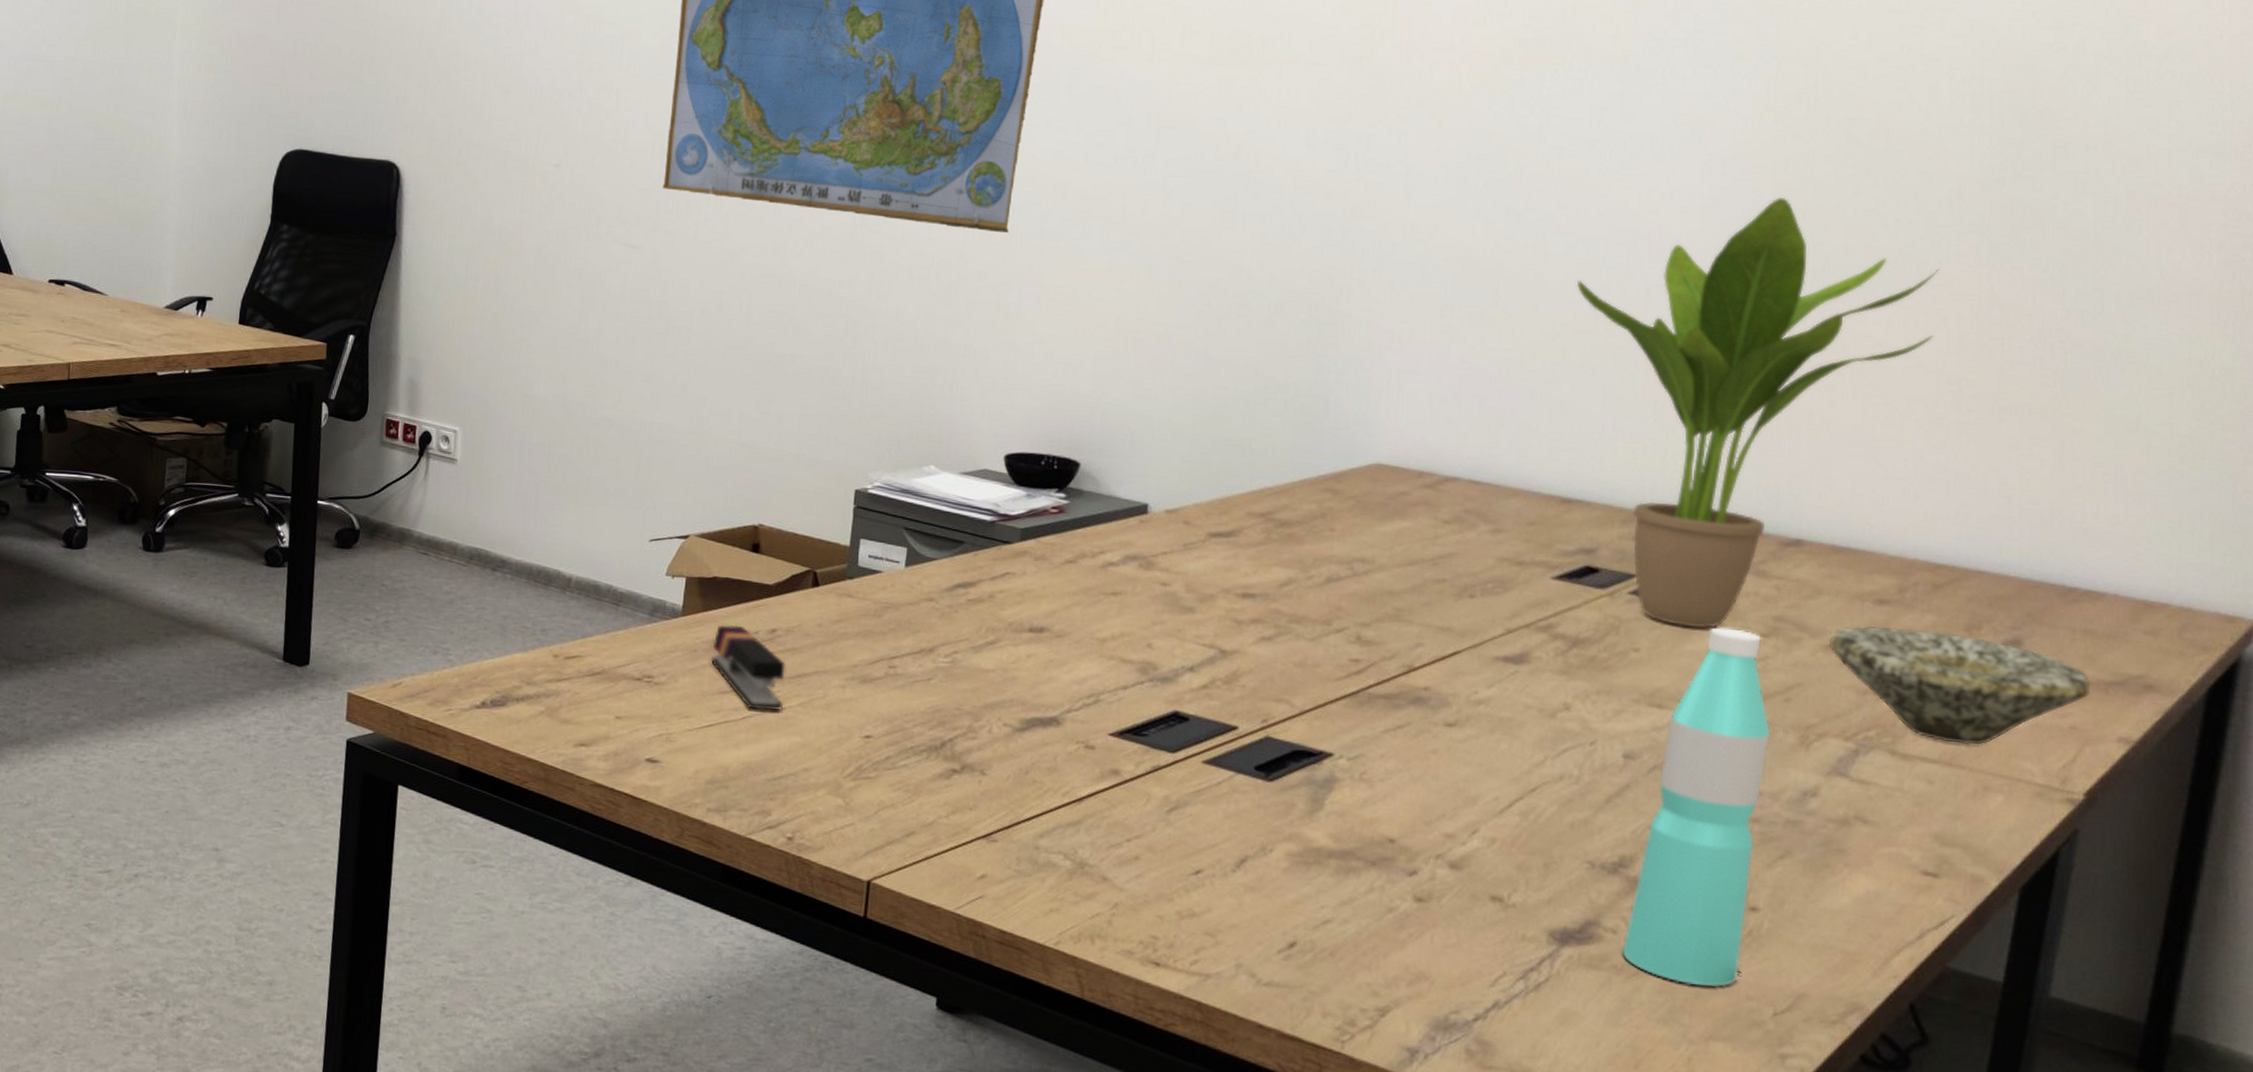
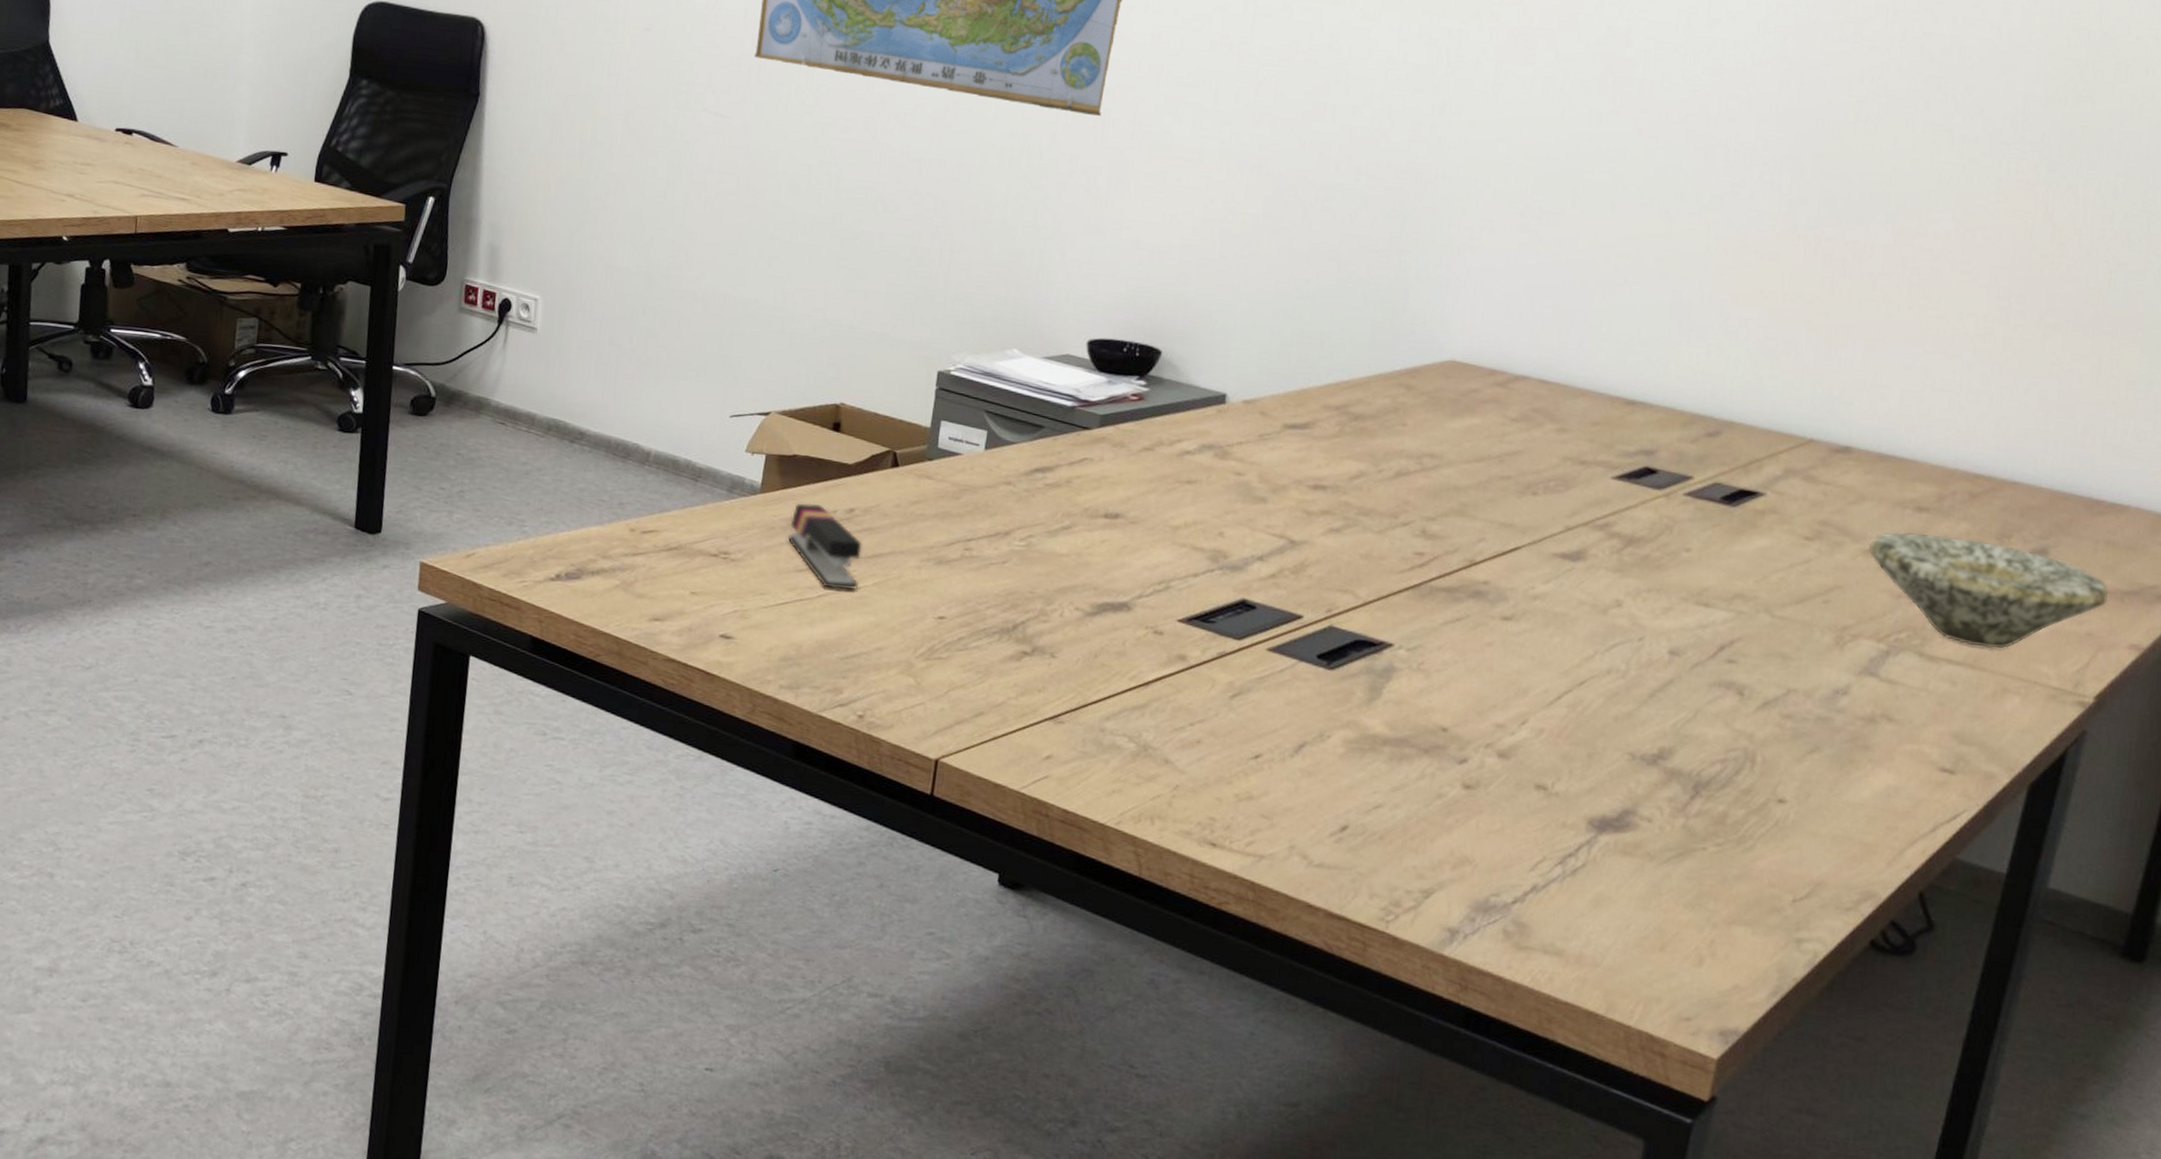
potted plant: present [1576,196,1940,629] -> none [1653,108,1999,531]
water bottle: present [1621,626,1771,987] -> none [1655,529,1809,875]

